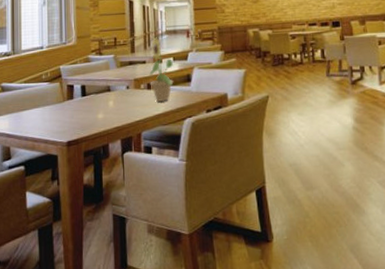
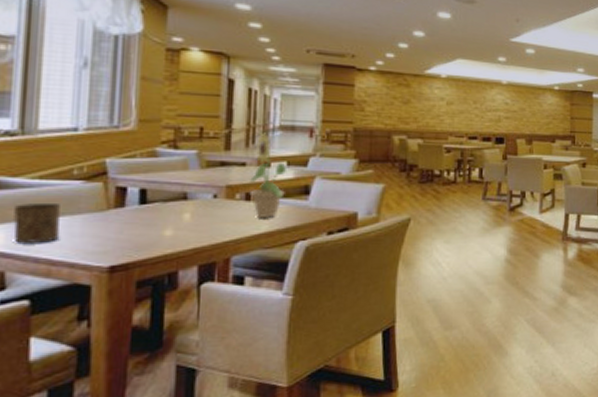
cup: none [13,99,38,127] -> present [13,203,61,243]

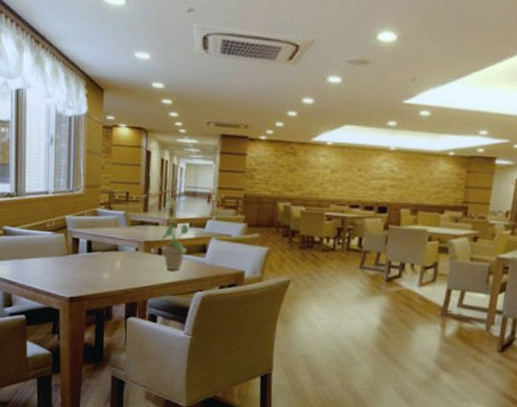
cup: present [13,203,61,243] -> none [15,247,41,276]

